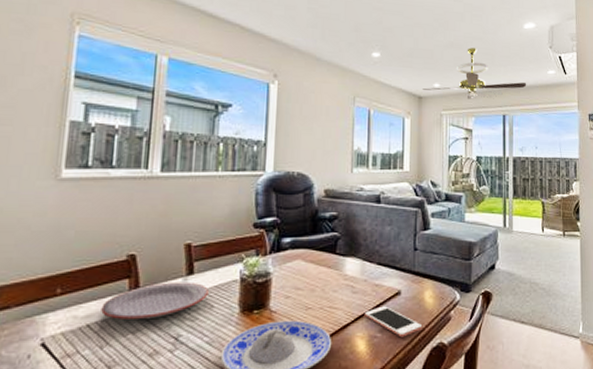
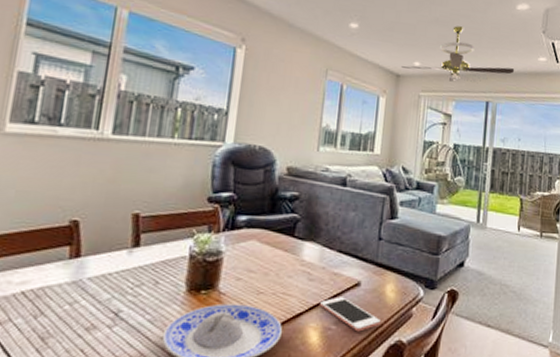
plate: present [101,282,208,320] -> none [37,253,154,292]

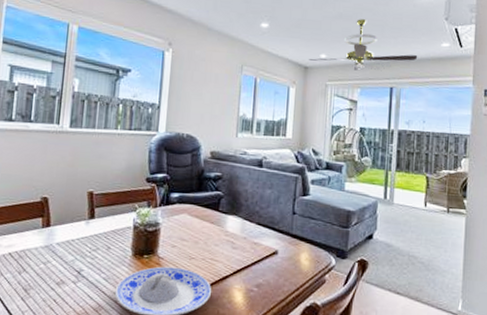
cell phone: present [319,297,381,332] -> none [242,263,298,294]

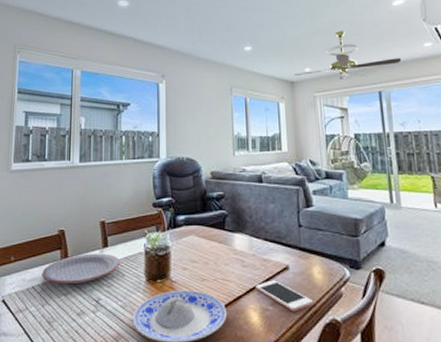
plate: none [20,223,106,254] -> present [42,253,120,285]
cell phone: none [242,263,298,294] -> present [255,280,314,312]

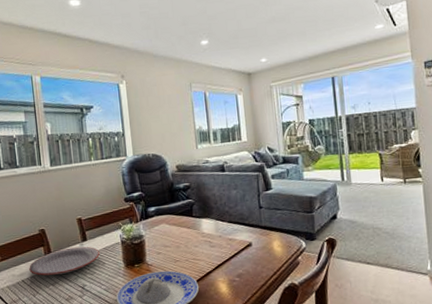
cell phone: present [255,280,314,312] -> none [222,256,275,280]
ceiling fan: present [294,31,402,80] -> none [251,18,354,68]

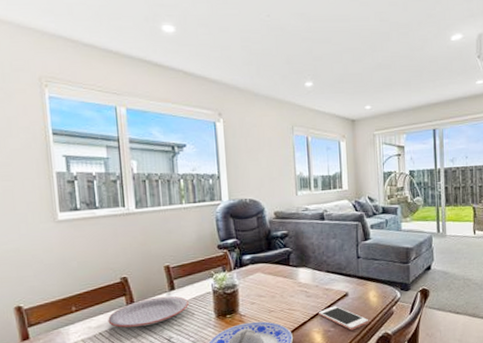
cell phone: none [222,256,275,280] -> present [318,306,369,331]

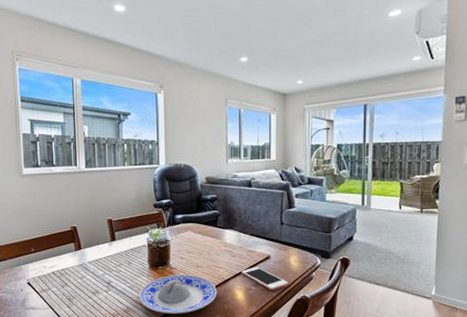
plate: present [108,296,189,328] -> none [59,246,127,270]

